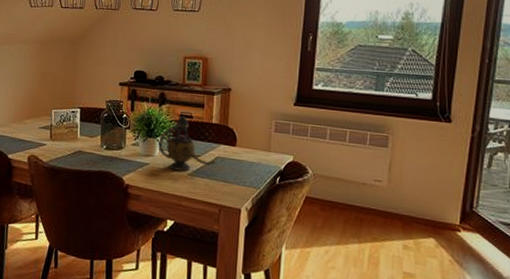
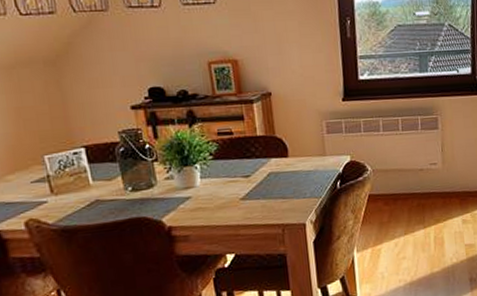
teapot: present [158,114,216,171] -> none [197,132,269,198]

